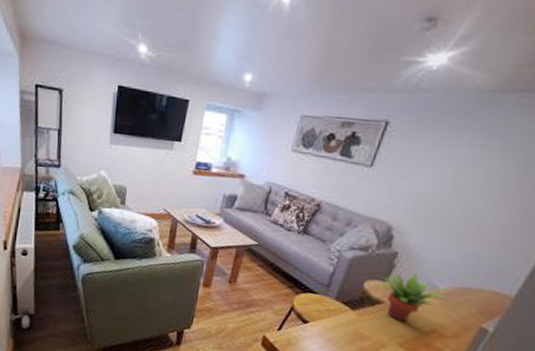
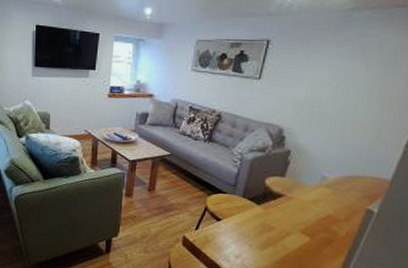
succulent plant: present [378,269,448,322] -> none [277,165,337,211]

